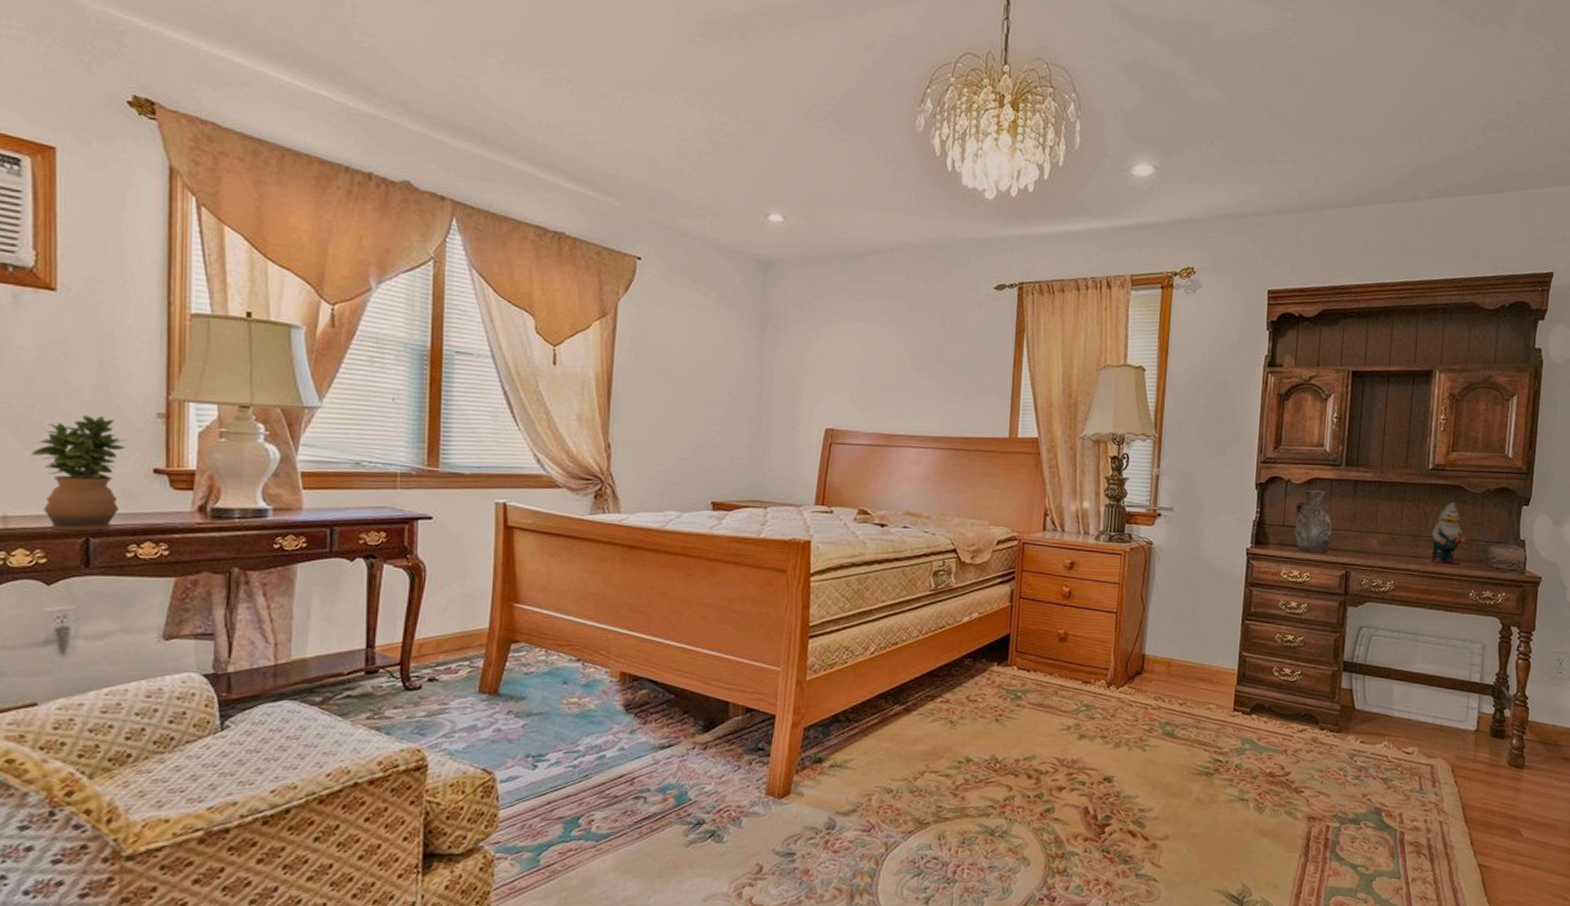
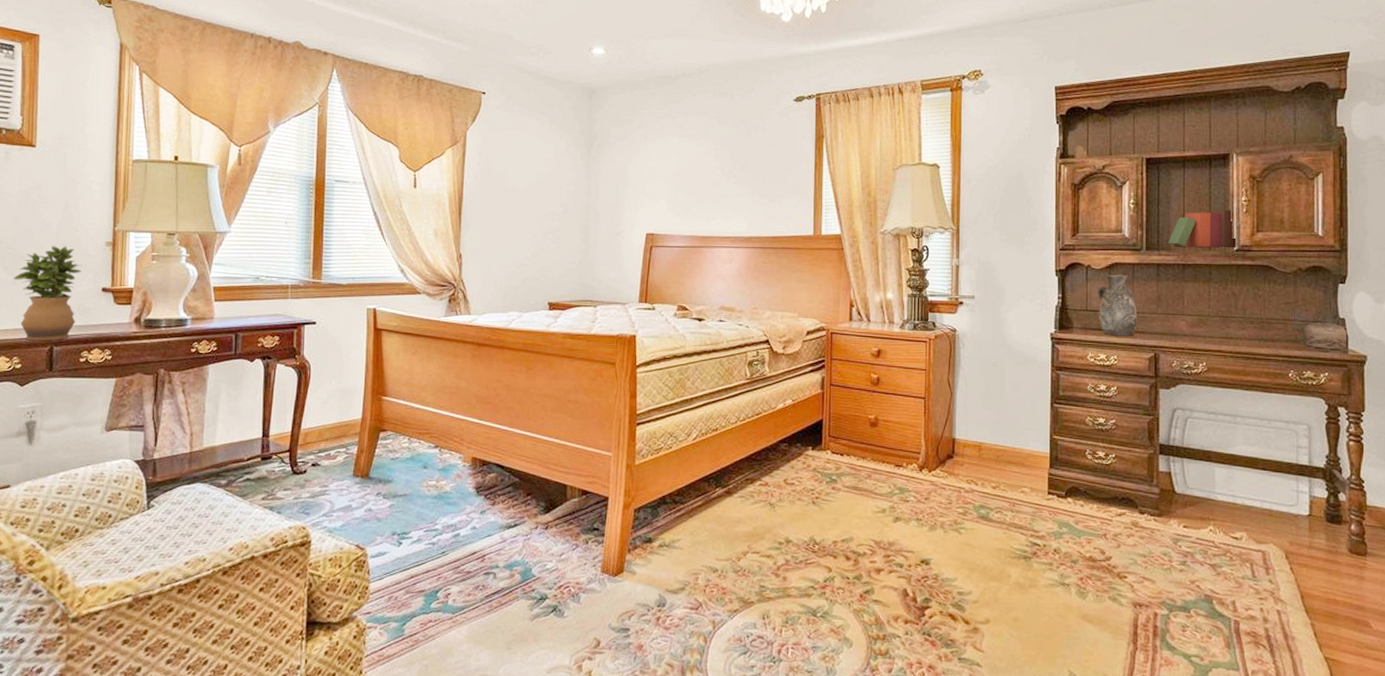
books: none [1367,427,1433,467] -> present [1168,210,1237,249]
decorative figurine: present [1431,502,1466,565] -> none [1242,283,1280,345]

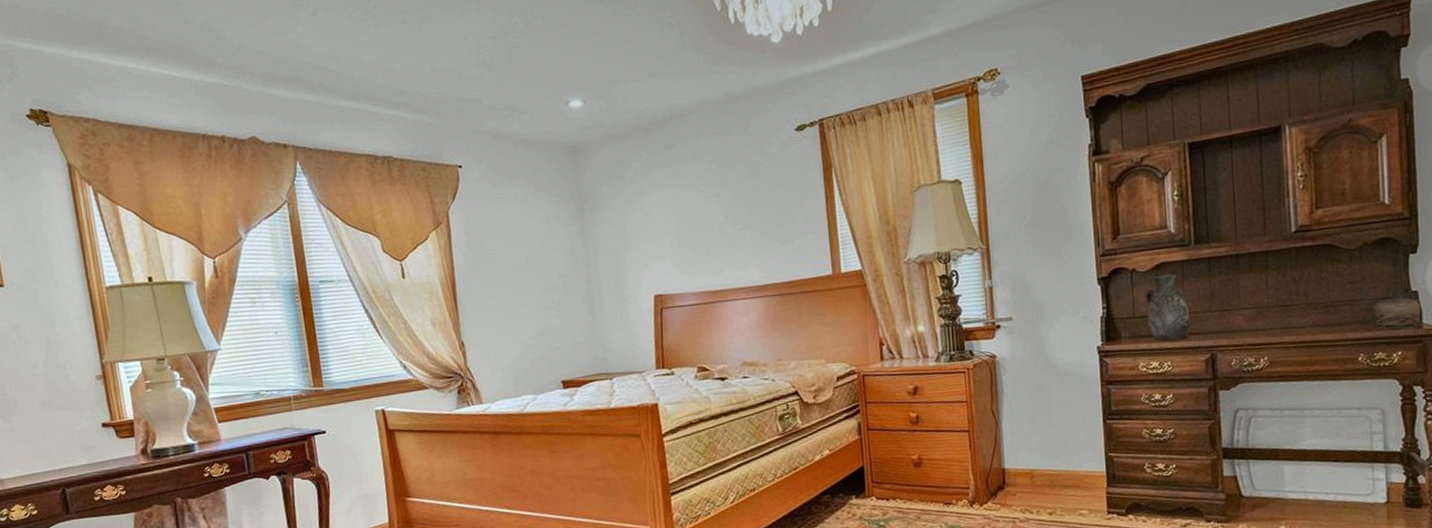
potted plant: present [14,246,82,341] -> none [11,385,83,486]
books: present [1168,210,1237,249] -> none [1218,189,1295,237]

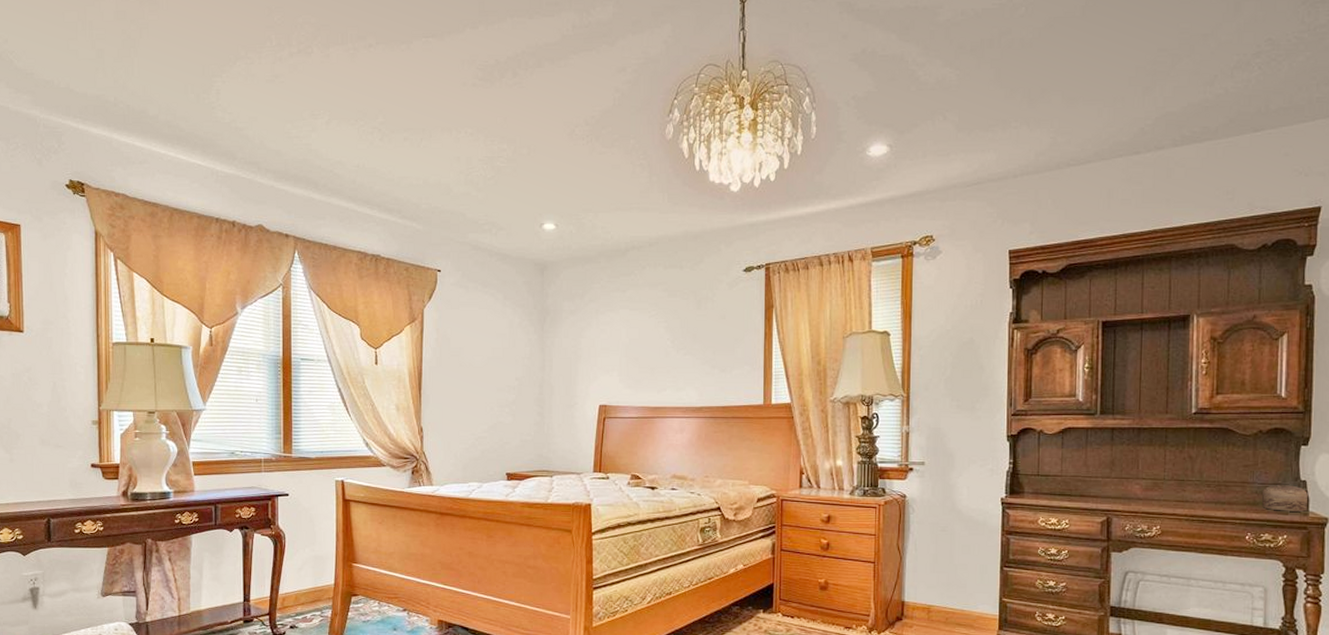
decorative vase: present [1145,273,1191,341] -> none [1050,439,1090,501]

